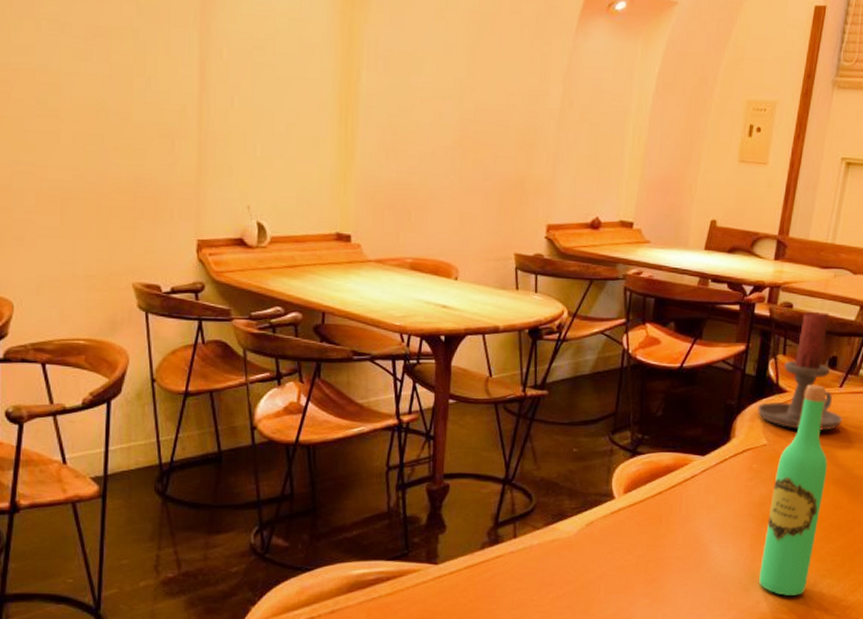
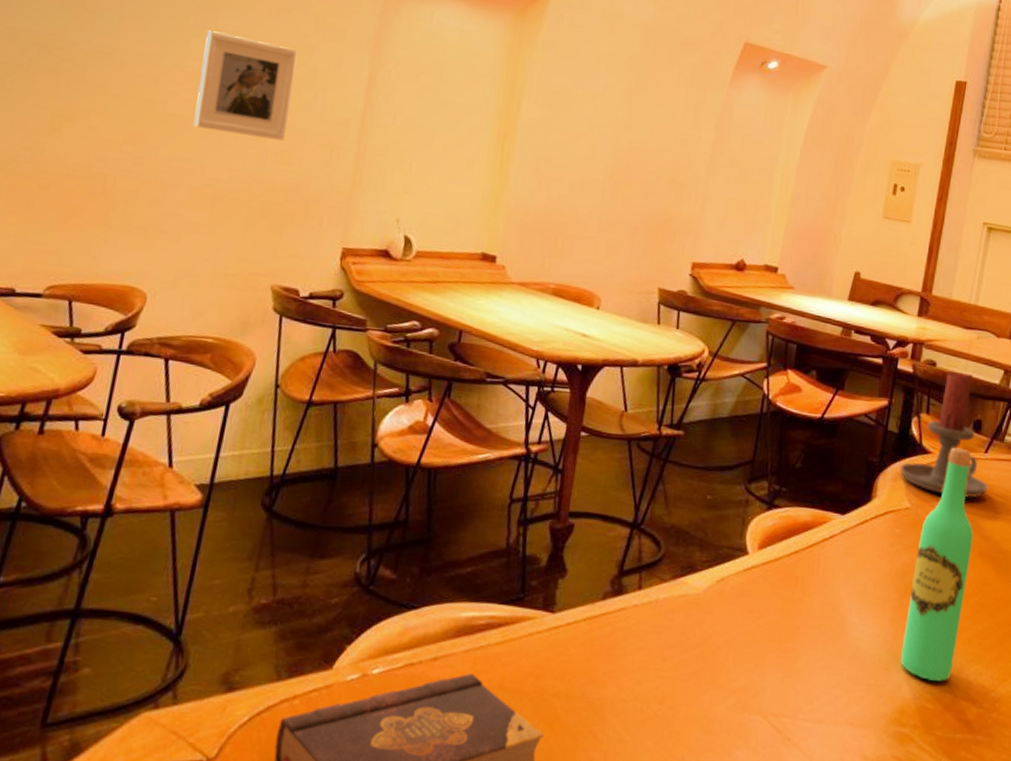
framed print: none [26,21,123,134] -> present [194,30,298,141]

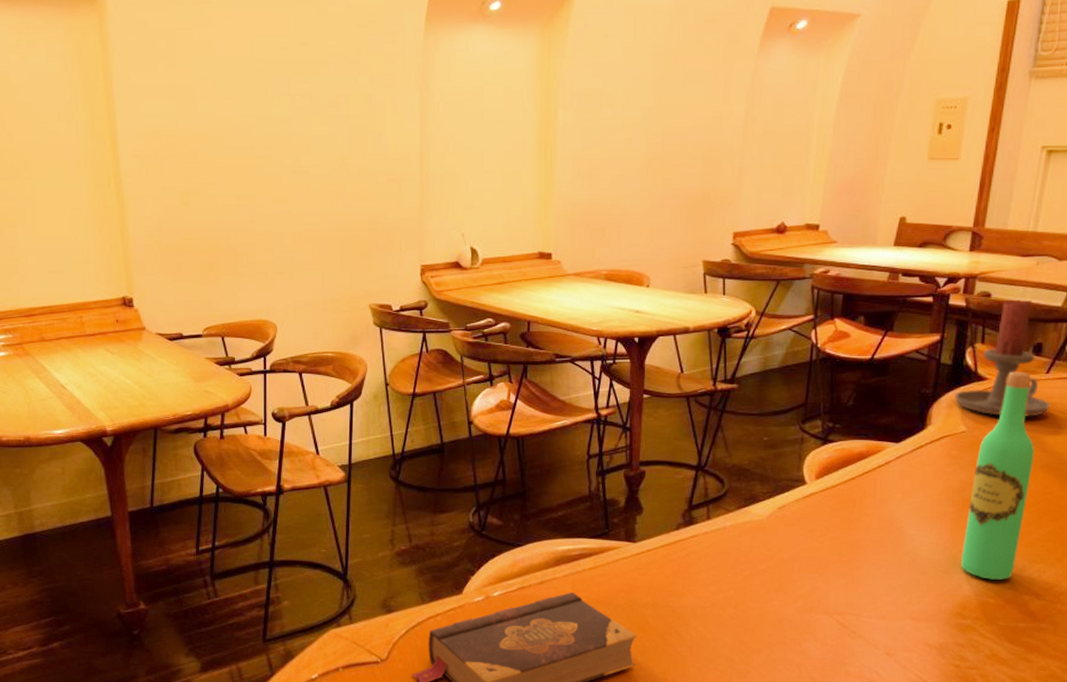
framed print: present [194,30,298,141] -> none [283,97,359,183]

